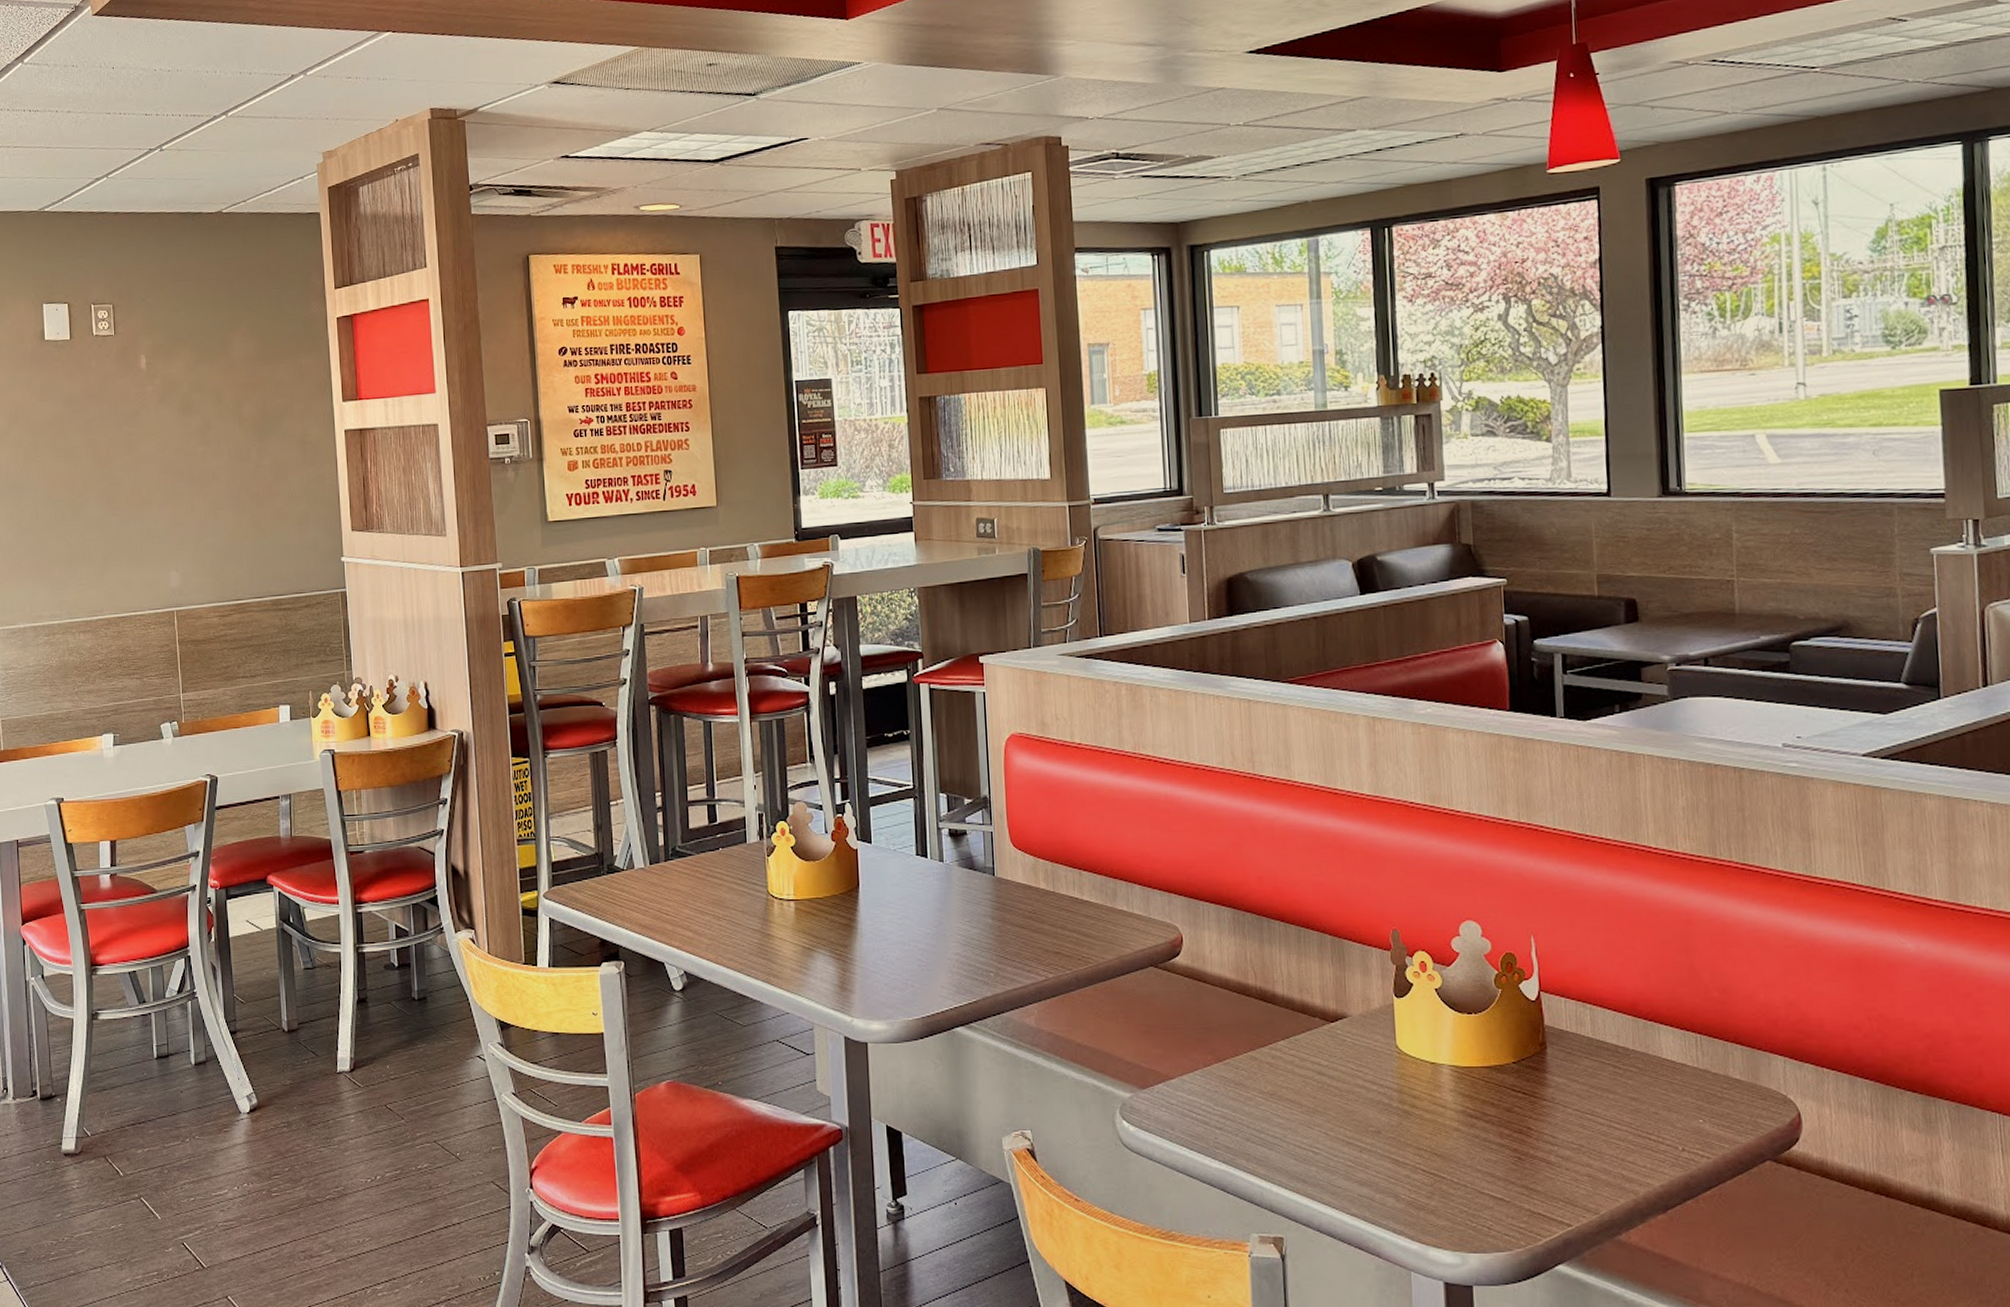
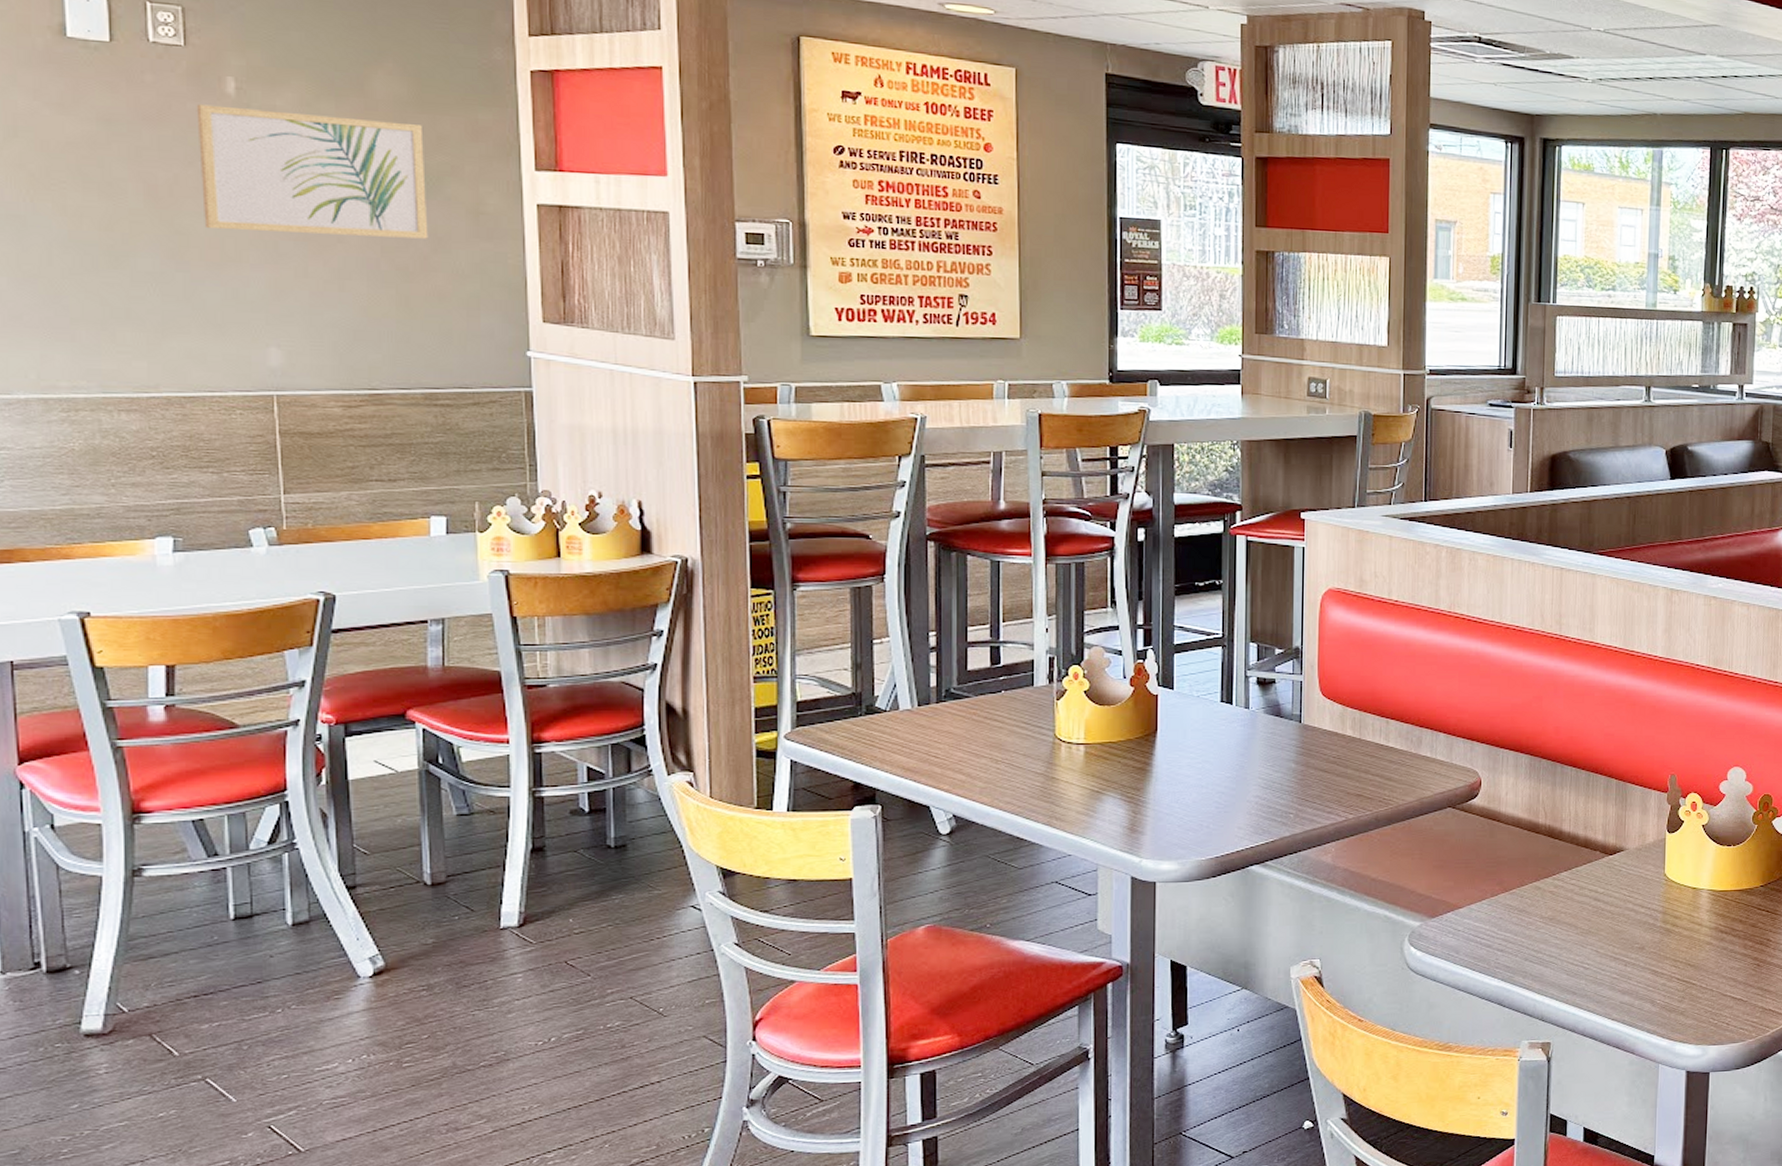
wall art: none [122,374,272,479] -> present [196,104,429,239]

